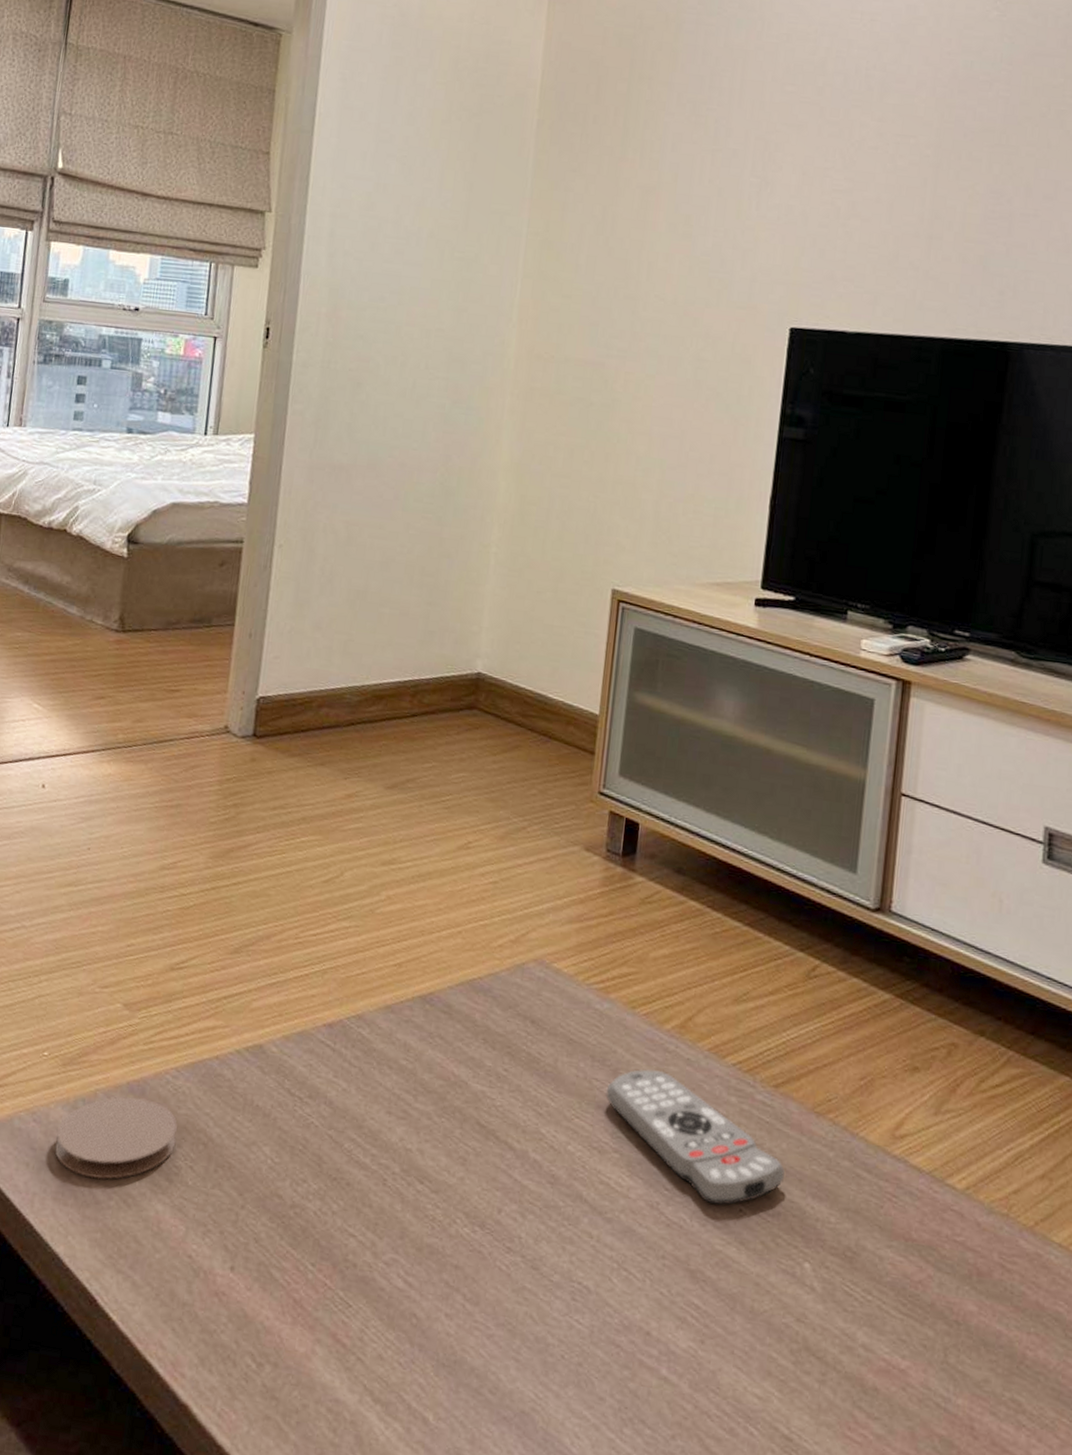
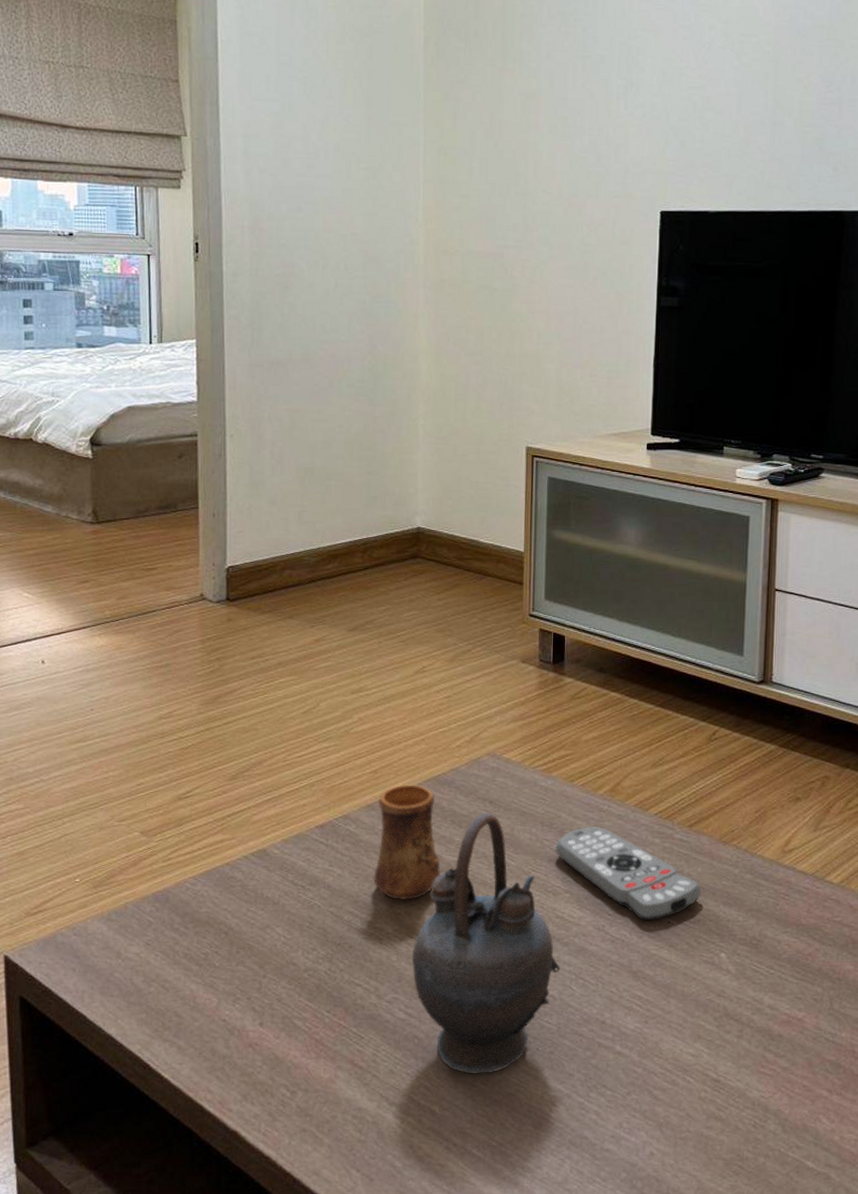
coaster: present [55,1096,177,1180] -> none [96,905,201,973]
cup: none [383,985,467,1135] -> present [373,784,441,900]
teapot: none [418,1033,600,1380] -> present [411,812,560,1074]

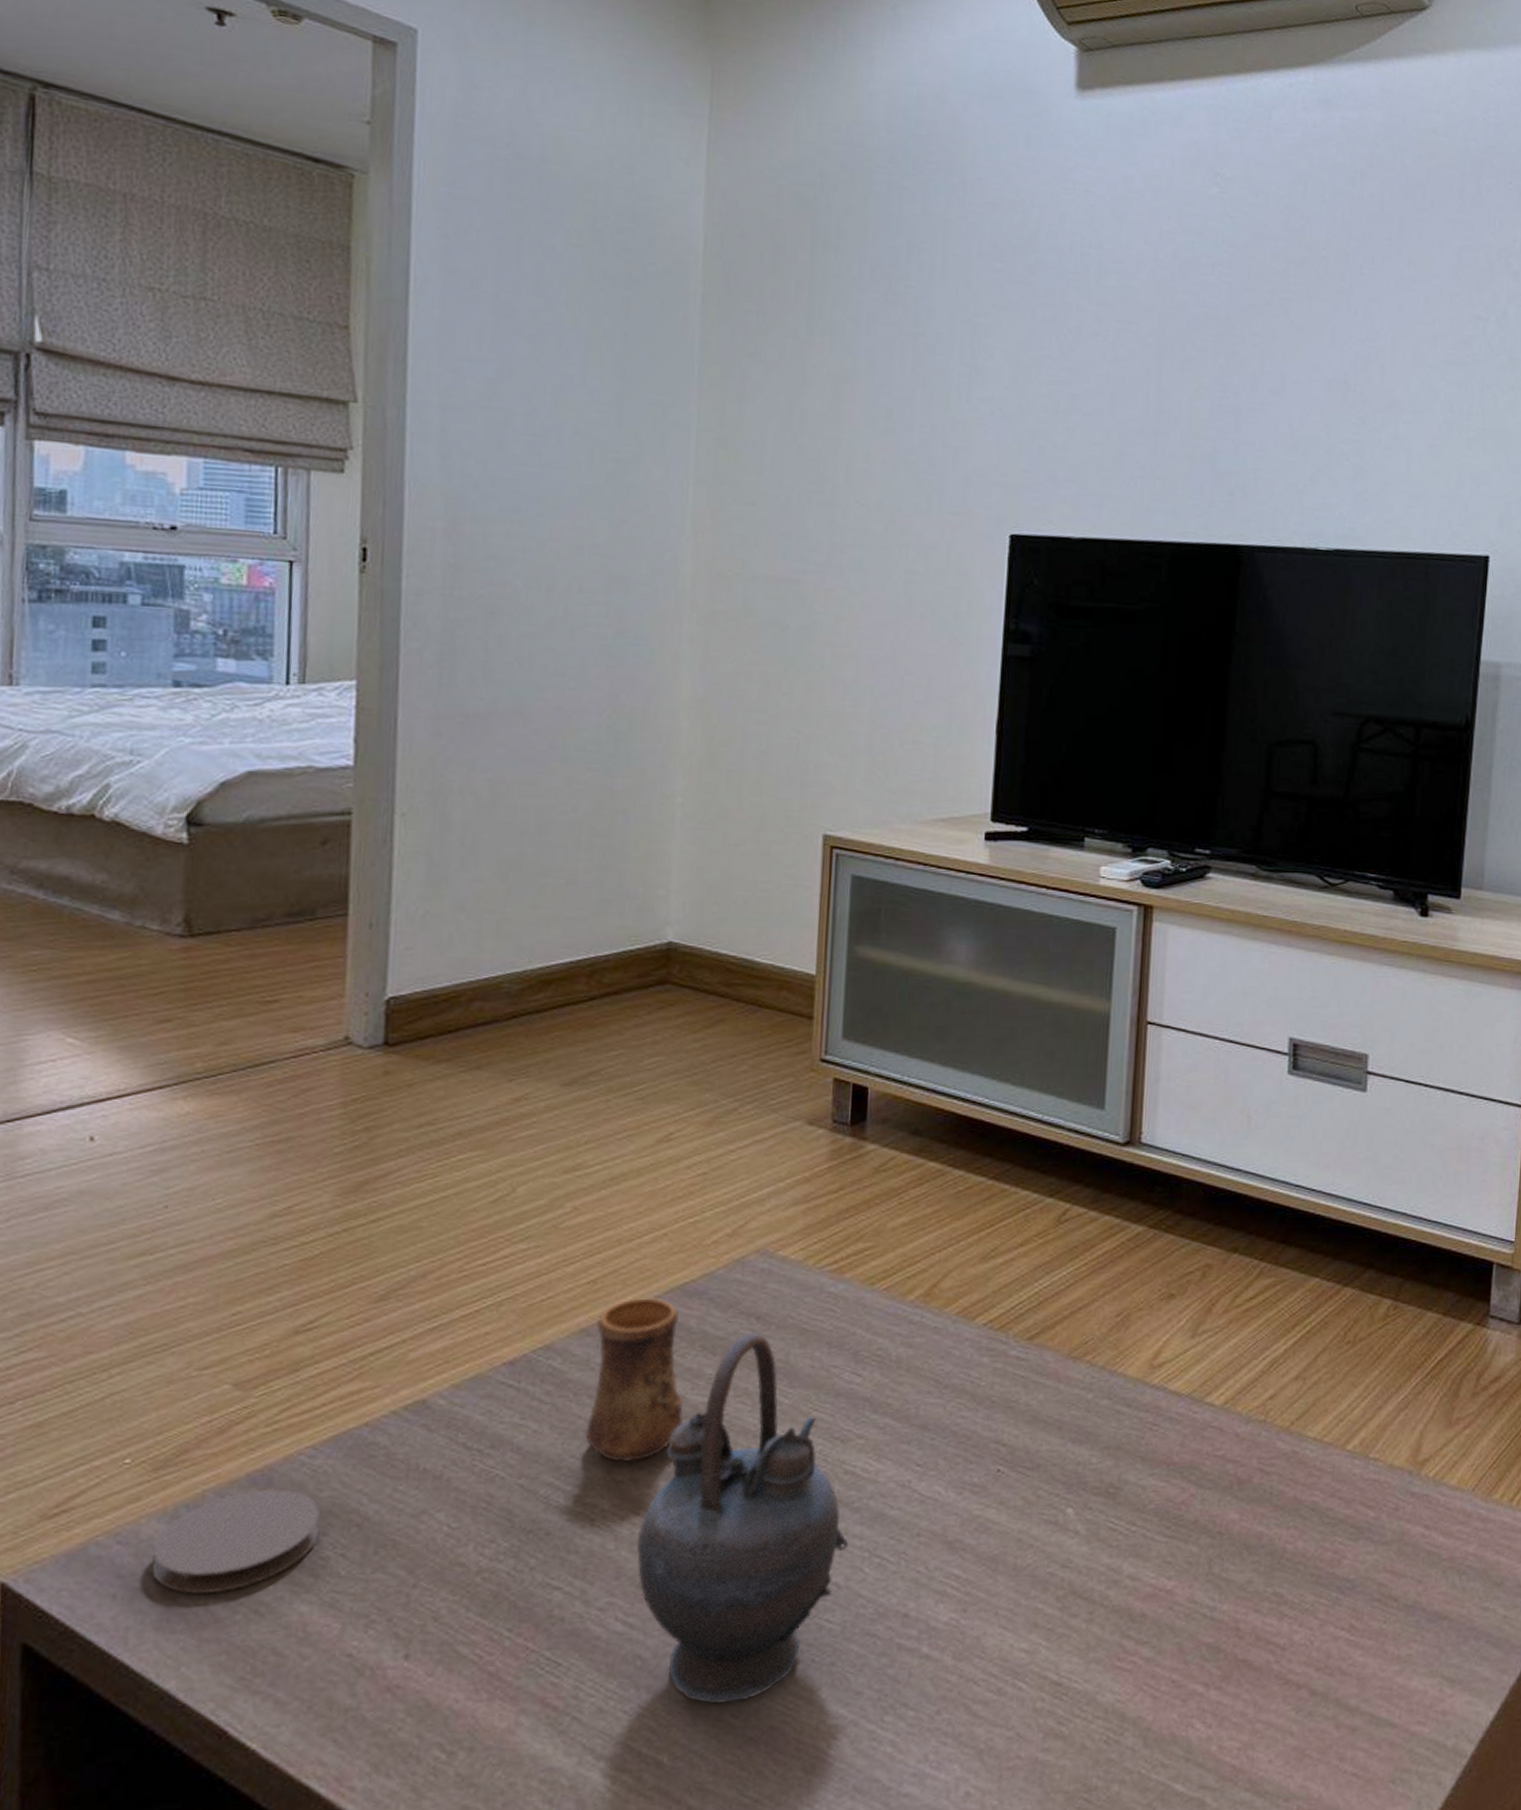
coaster: none [96,905,201,973] -> present [151,1489,320,1595]
remote control: present [555,826,701,921] -> none [846,1344,1043,1471]

